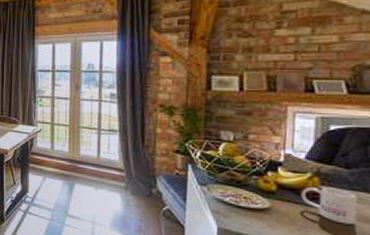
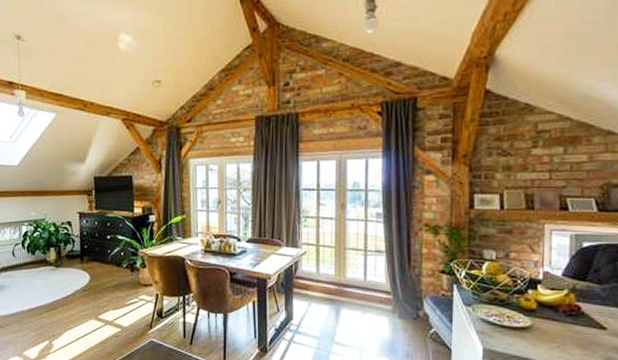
mug: present [301,186,358,225] -> none [559,303,610,340]

